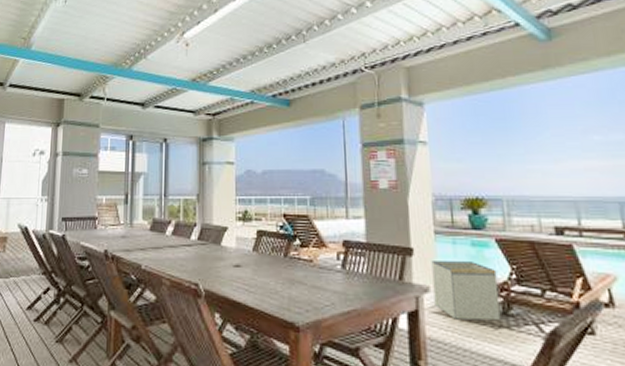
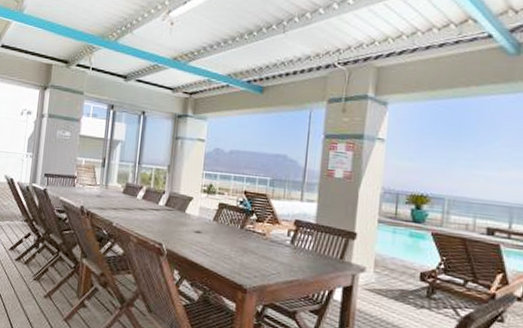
storage bin: present [431,261,502,321] -> none [368,246,428,303]

